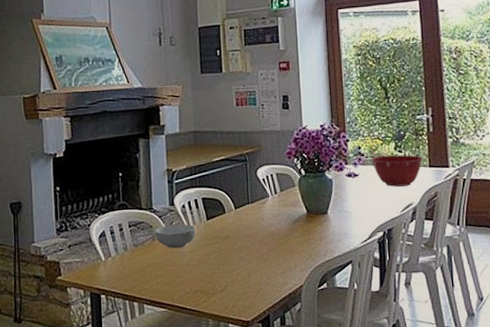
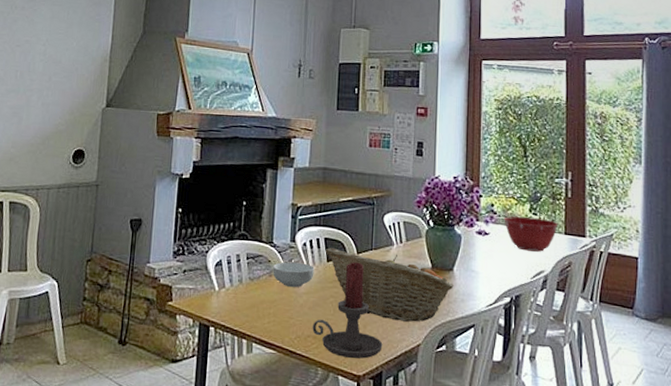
candle holder: none [199,217,268,307] -> present [312,262,383,359]
fruit basket: none [204,204,330,267] -> present [325,248,454,322]

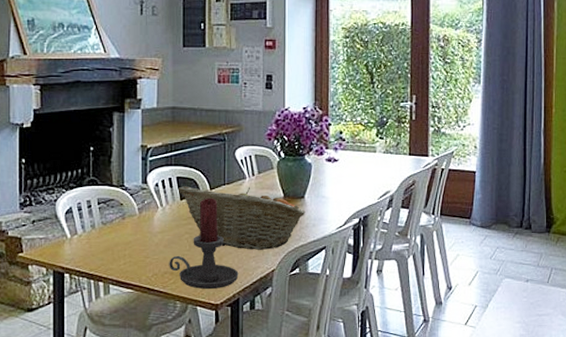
cereal bowl: present [273,261,315,288] -> none [126,203,168,228]
mixing bowl: present [504,216,558,252] -> none [352,142,403,174]

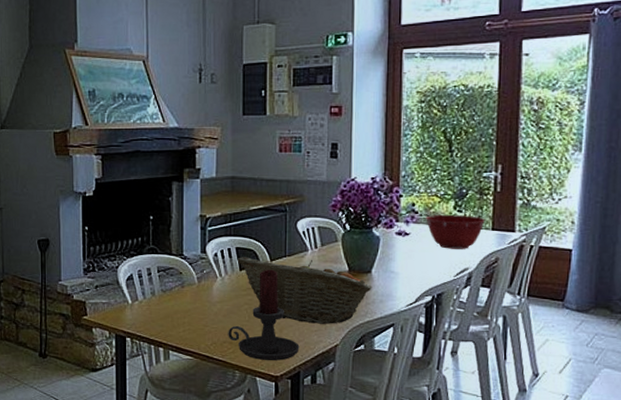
mixing bowl: none [352,142,403,174] -> present [426,215,485,249]

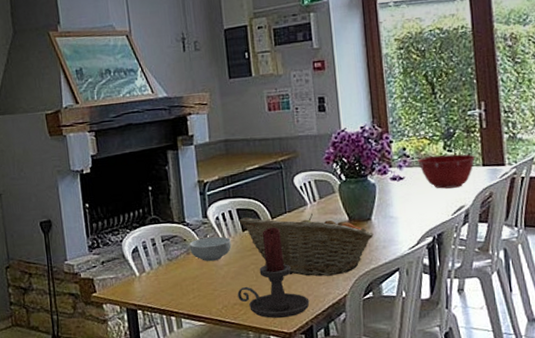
cereal bowl: none [185,273,227,298] -> present [189,236,232,262]

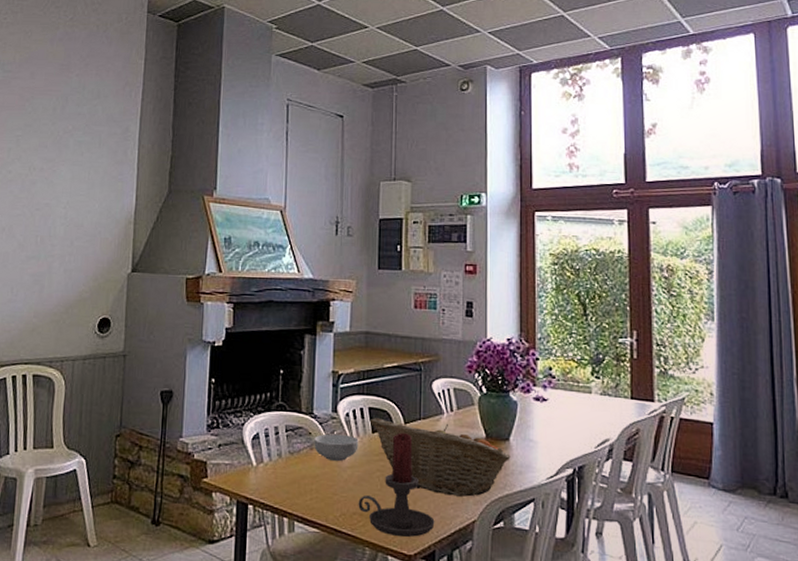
mixing bowl: present [418,154,475,189] -> none [564,381,623,419]

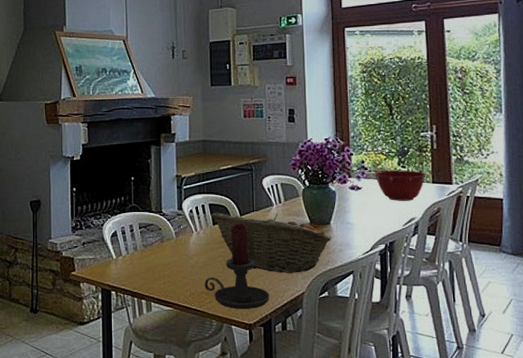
cereal bowl: present [314,433,359,462] -> none [164,228,202,251]
mixing bowl: none [564,381,623,419] -> present [374,171,426,201]

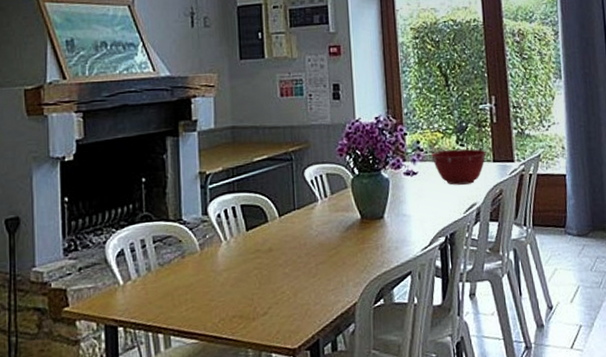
candle holder: present [204,223,270,310] -> none [237,225,317,333]
fruit basket: present [210,212,332,273] -> none [243,210,386,282]

